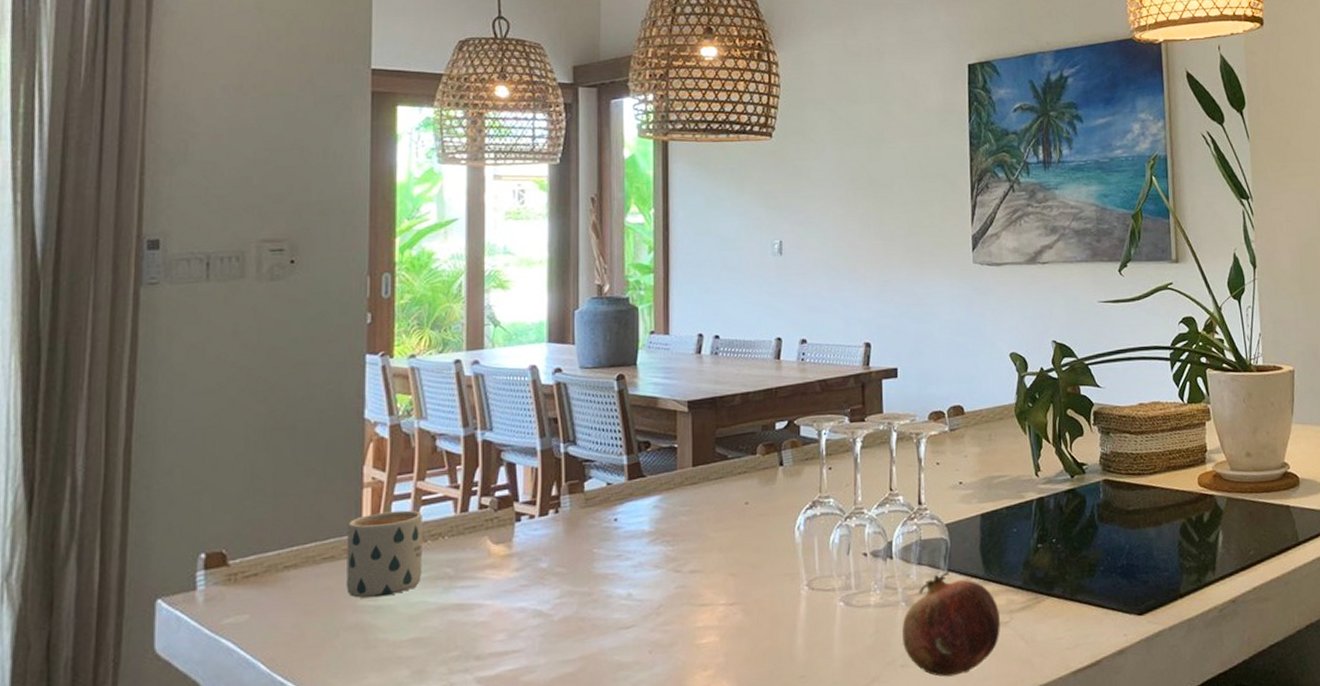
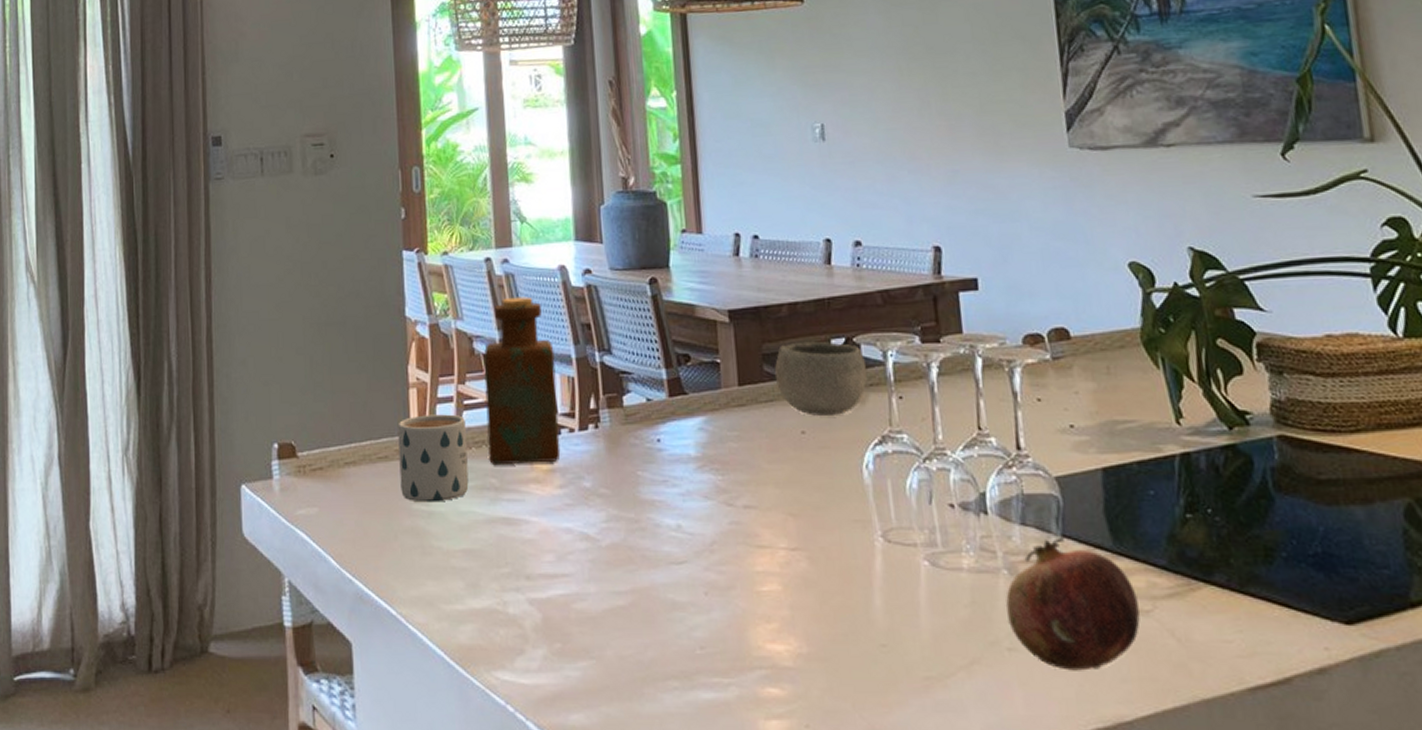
bottle: none [445,395,519,556] -> present [483,296,561,466]
bowl: none [725,425,803,489] -> present [774,341,867,416]

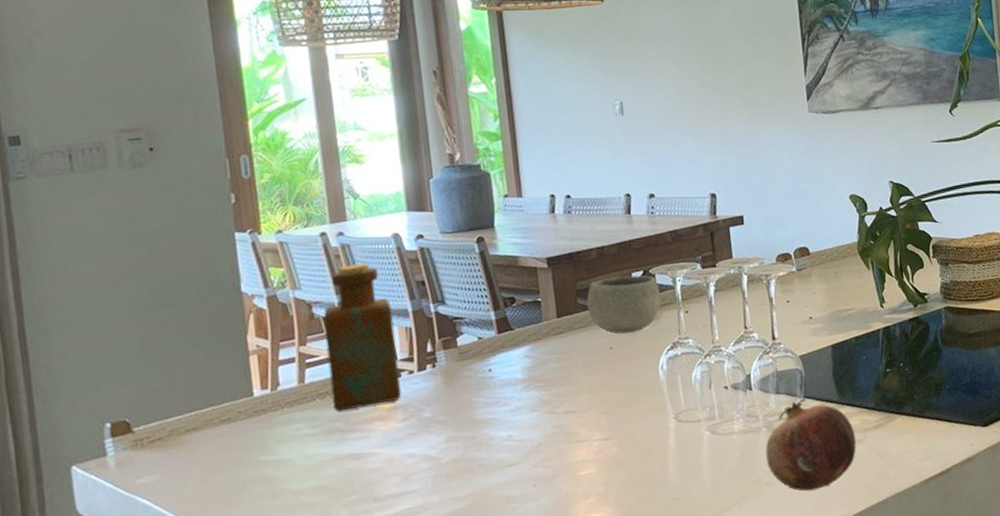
mug: present [397,414,469,503] -> none [239,373,315,454]

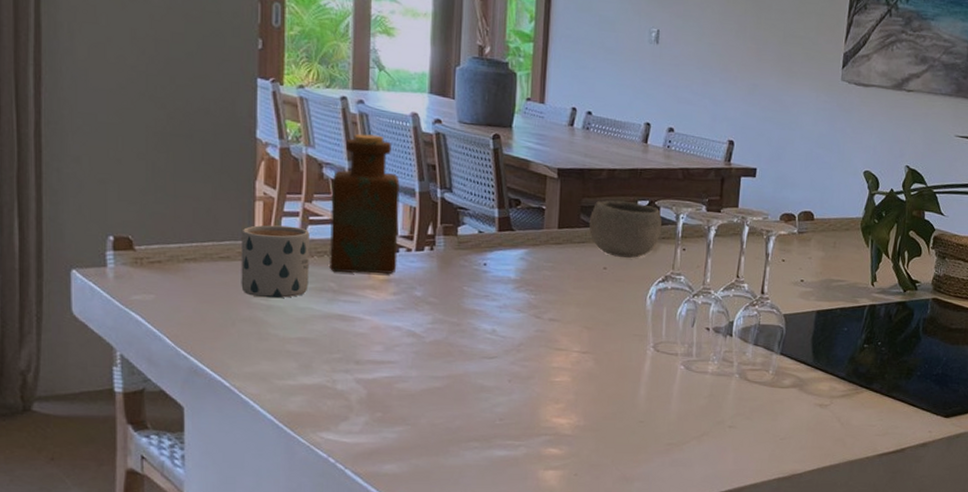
mug: none [239,373,315,454] -> present [241,225,310,299]
fruit: present [765,398,857,491] -> none [733,355,822,442]

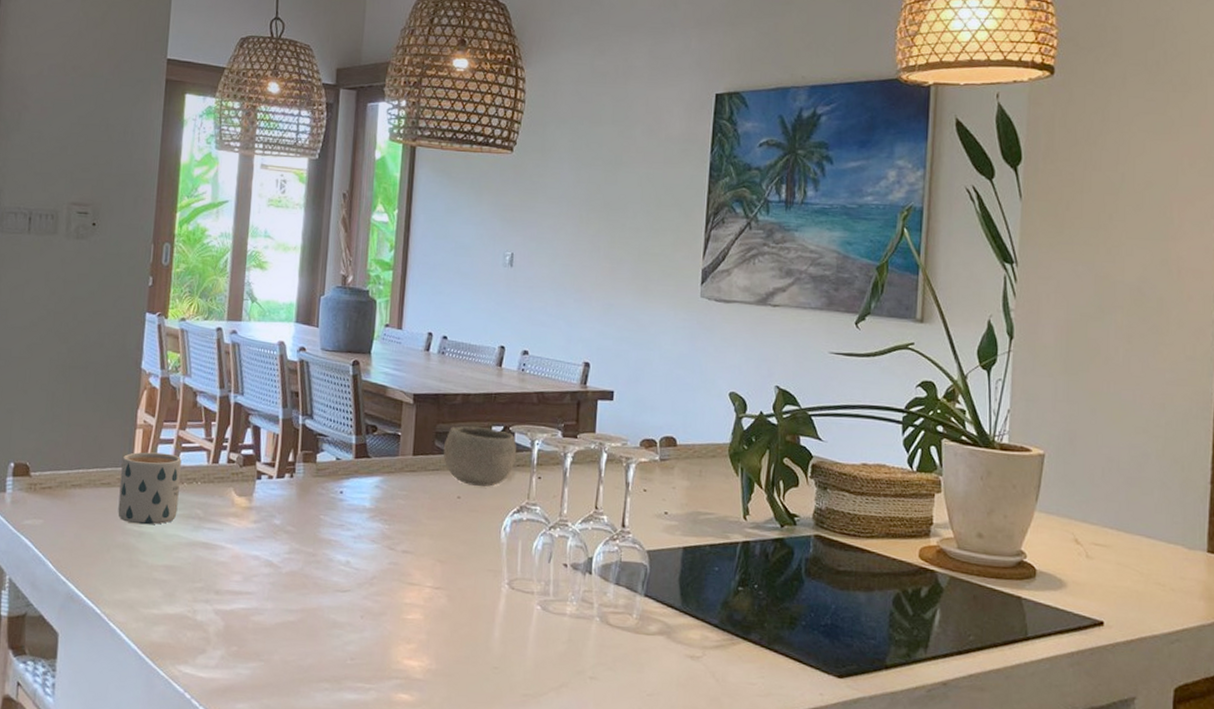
bottle: present [330,133,400,274] -> none [197,362,265,501]

